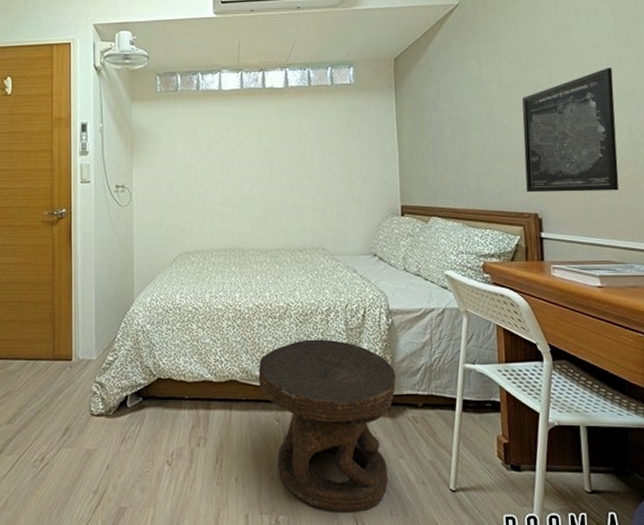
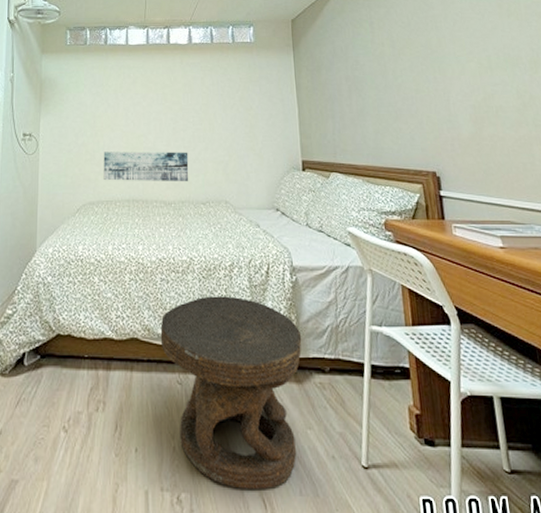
wall art: none [198,199,286,231] -> present [103,151,189,181]
wall art: present [522,68,620,193] -> none [414,34,513,151]

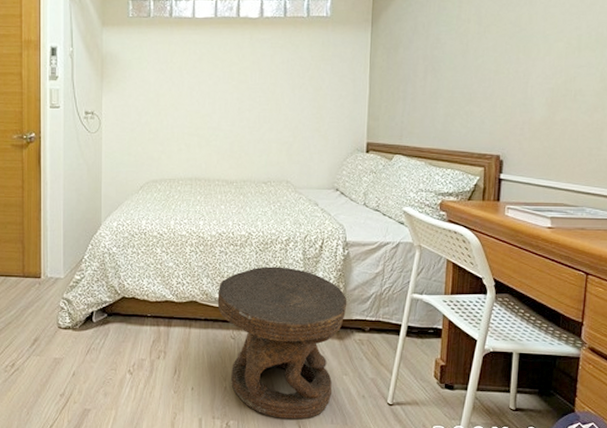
wall art: present [103,151,189,181] -> none [166,131,253,161]

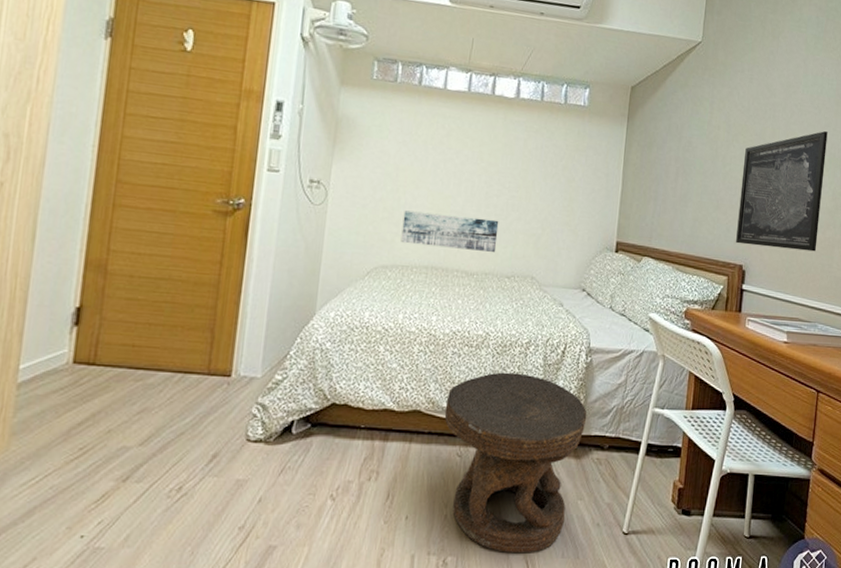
wall art: none [166,131,253,161] -> present [401,210,499,252]
wall art: none [492,10,594,136] -> present [736,131,828,252]

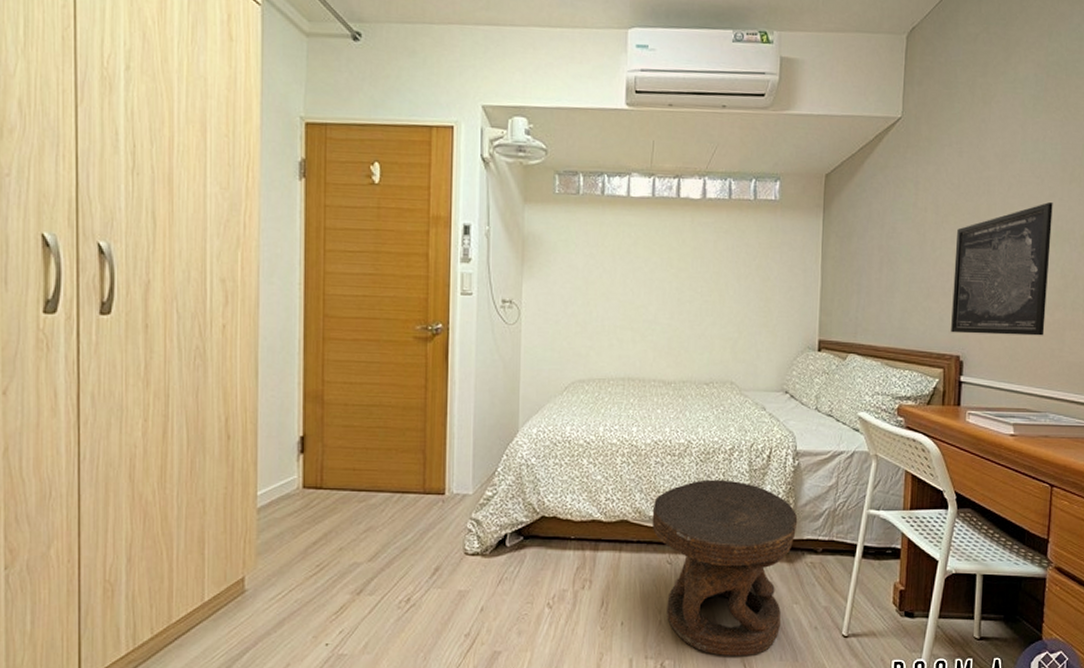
wall art: present [401,210,499,252] -> none [595,323,694,359]

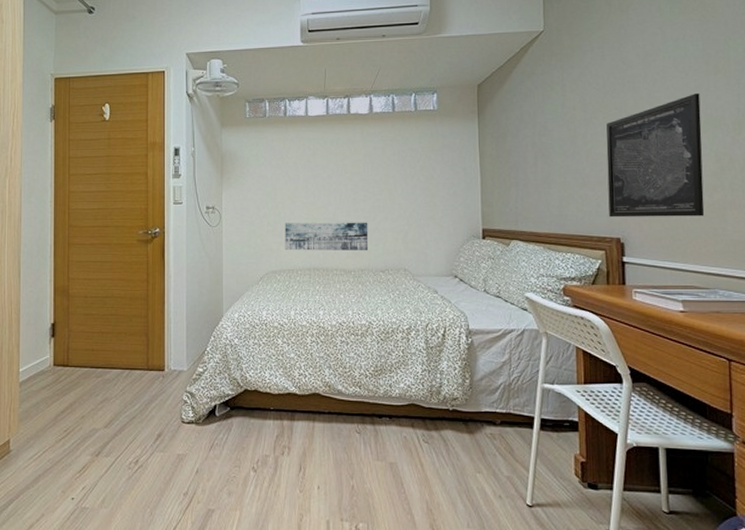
wall art: none [595,323,694,359] -> present [284,222,369,251]
side table: present [652,479,798,656] -> none [340,356,475,521]

